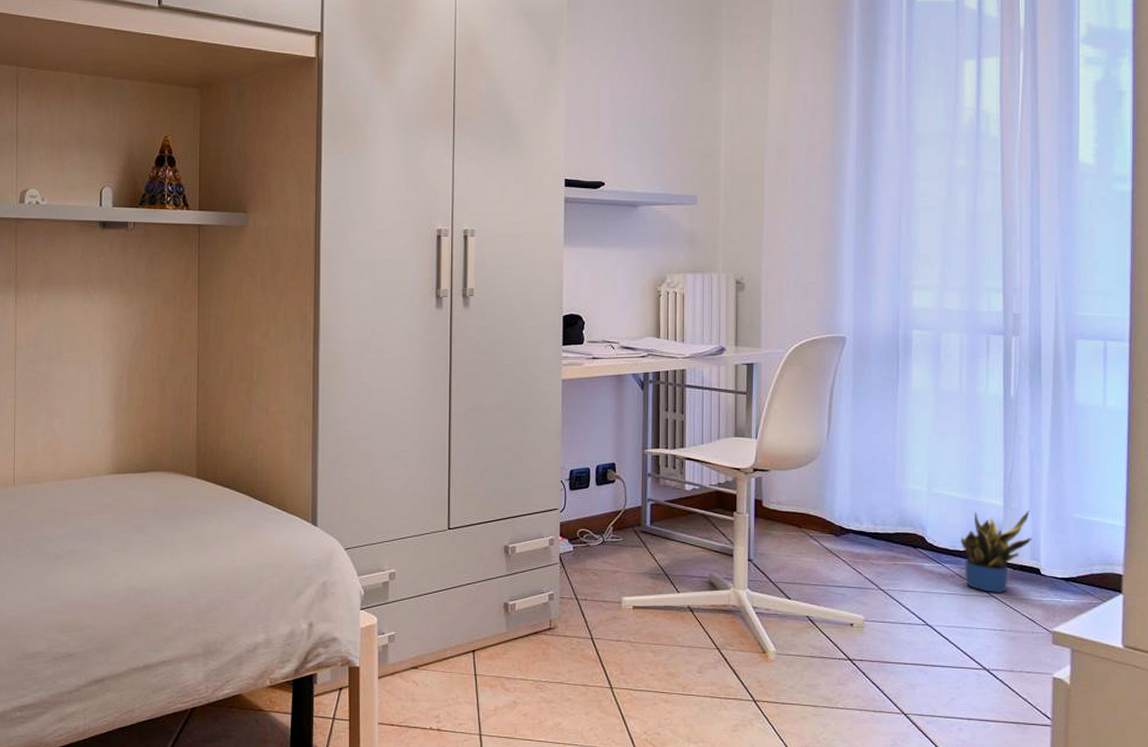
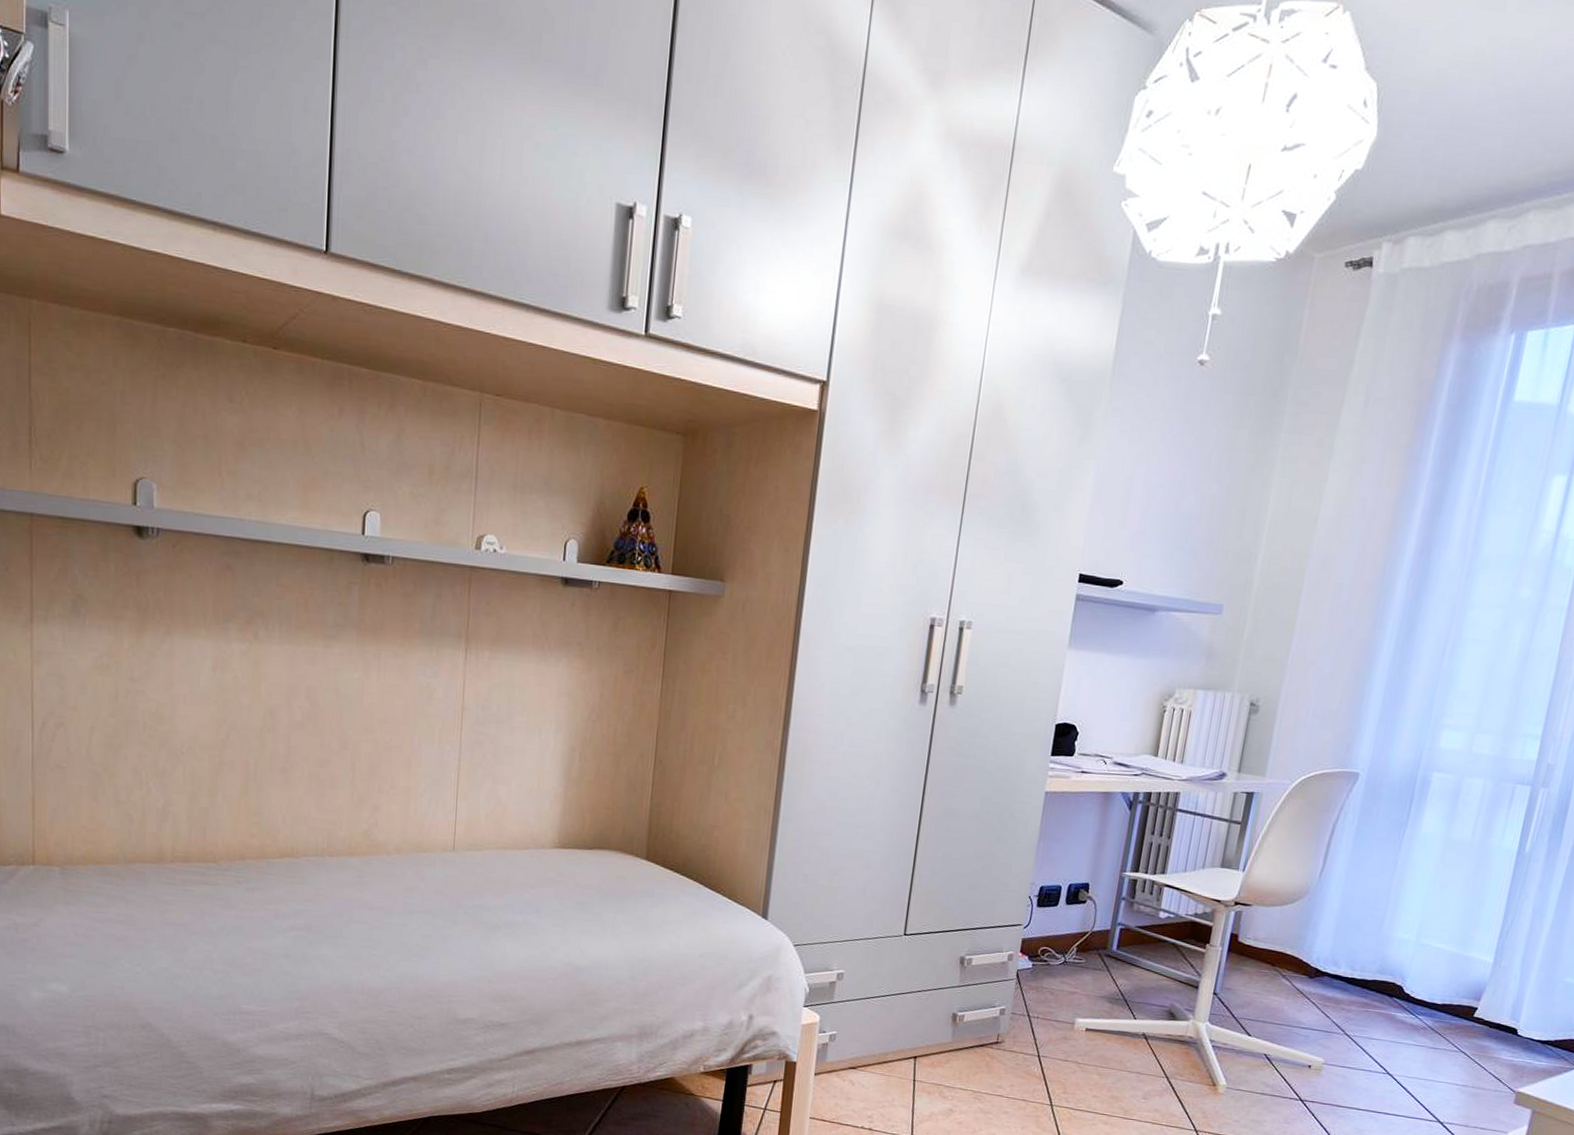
potted plant: present [960,511,1032,593] -> none [1436,966,1520,1049]

